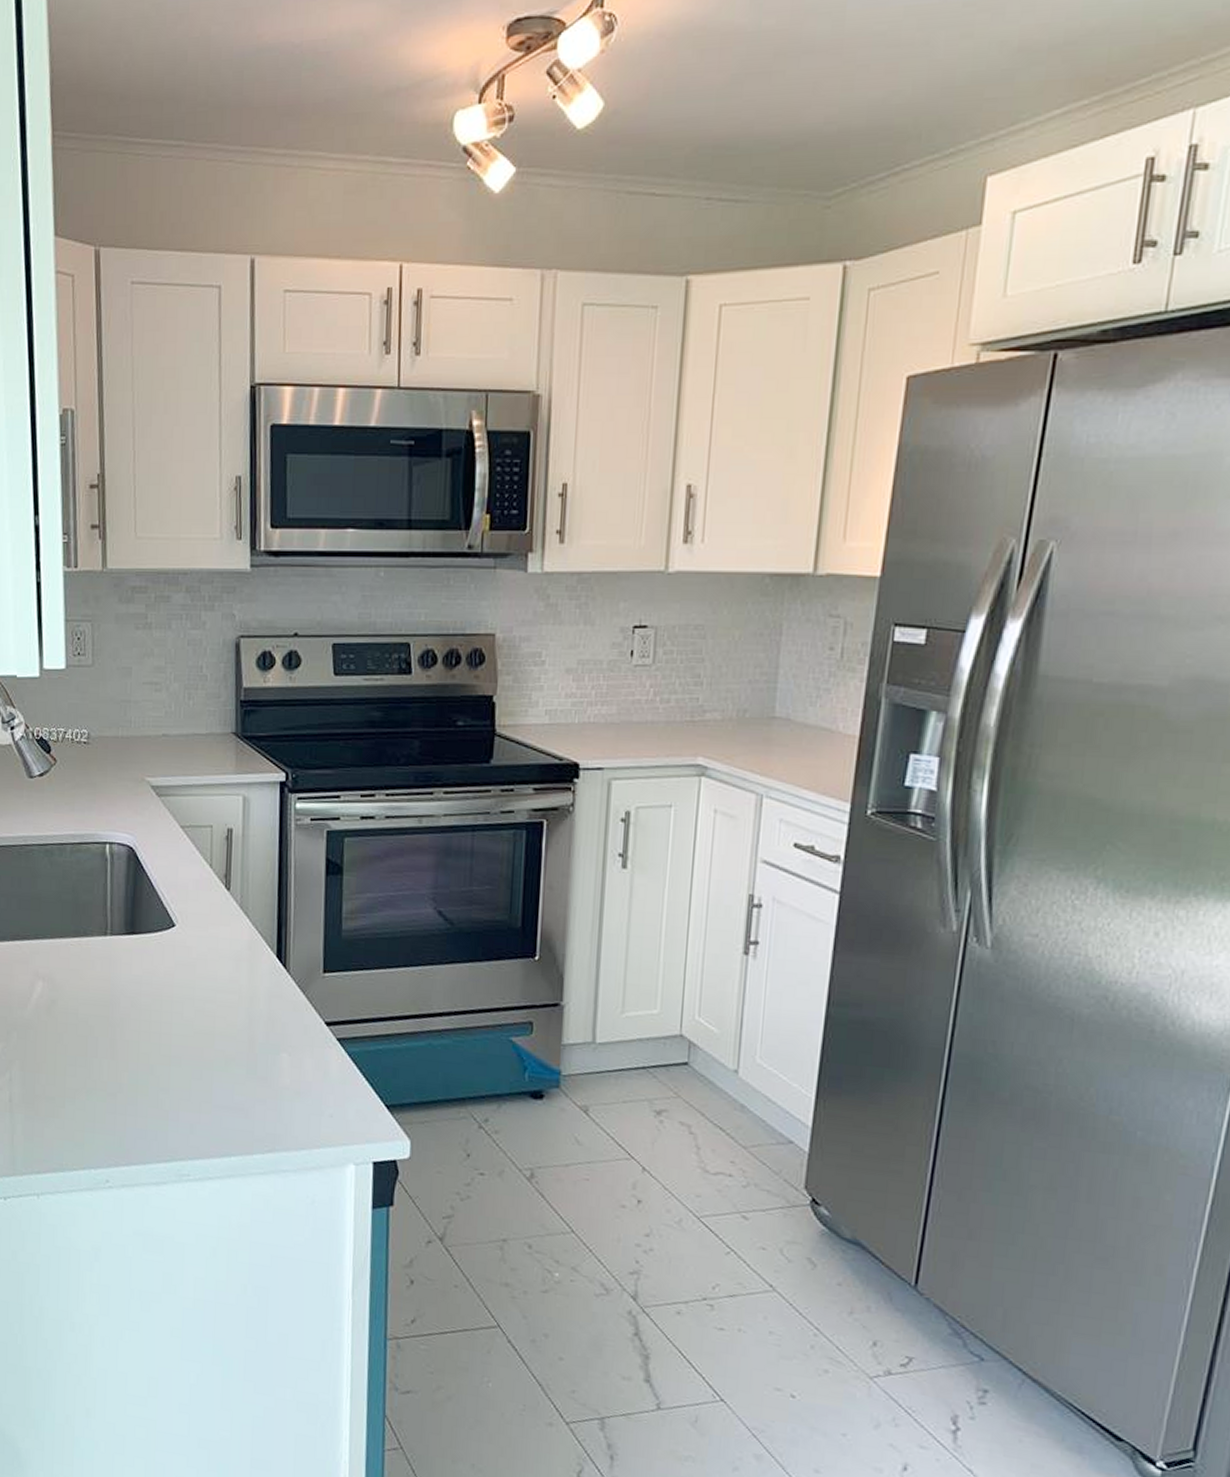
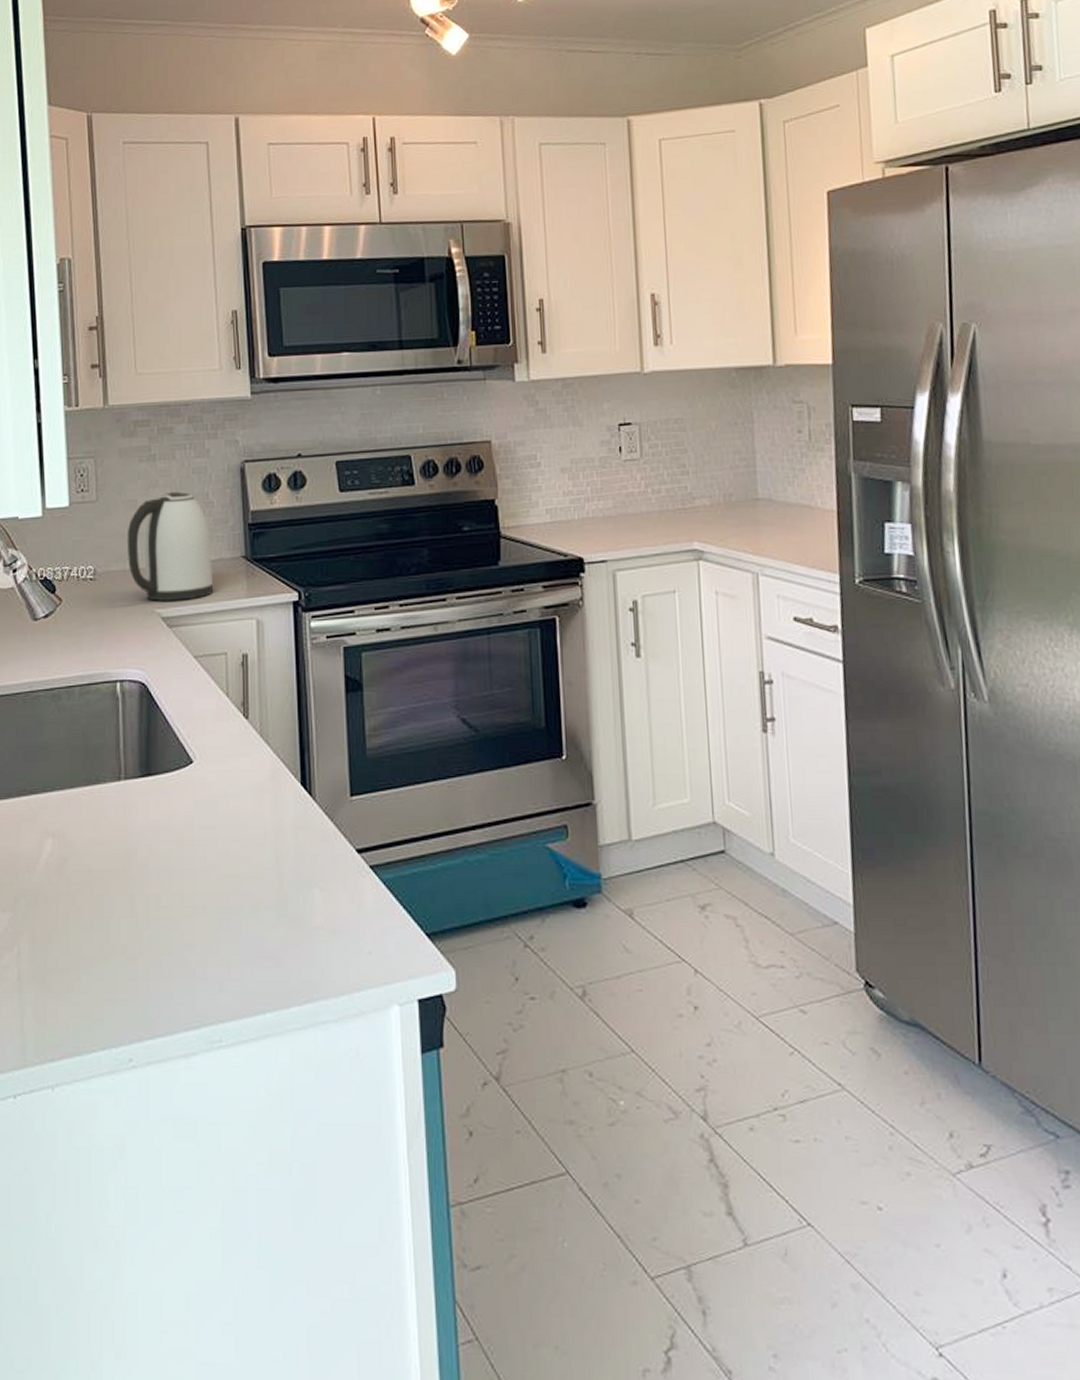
kettle: none [120,662,203,771] -> present [127,491,214,601]

